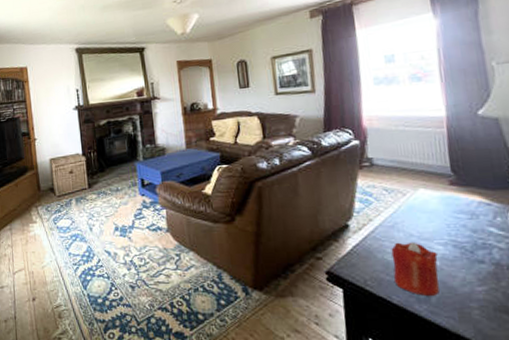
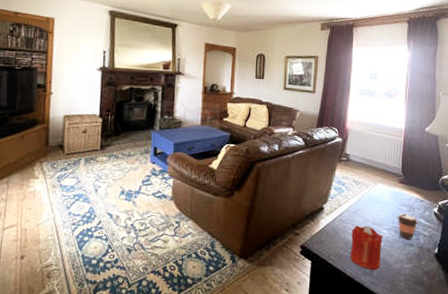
coffee cup: none [454,223,487,256] -> present [397,214,418,240]

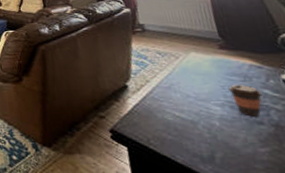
candle: present [350,225,383,270] -> none [170,102,223,156]

